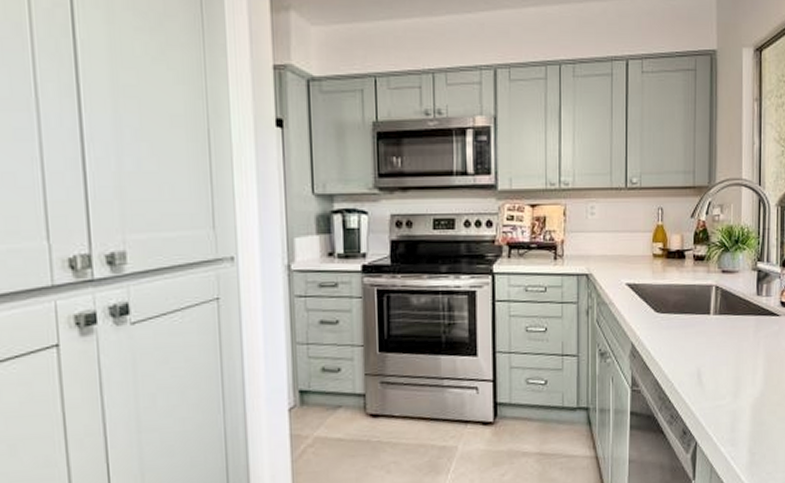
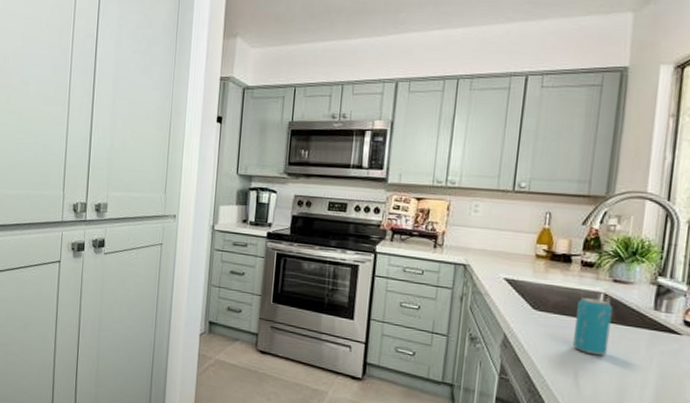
beverage can: none [694,292,723,350] -> present [573,298,613,356]

